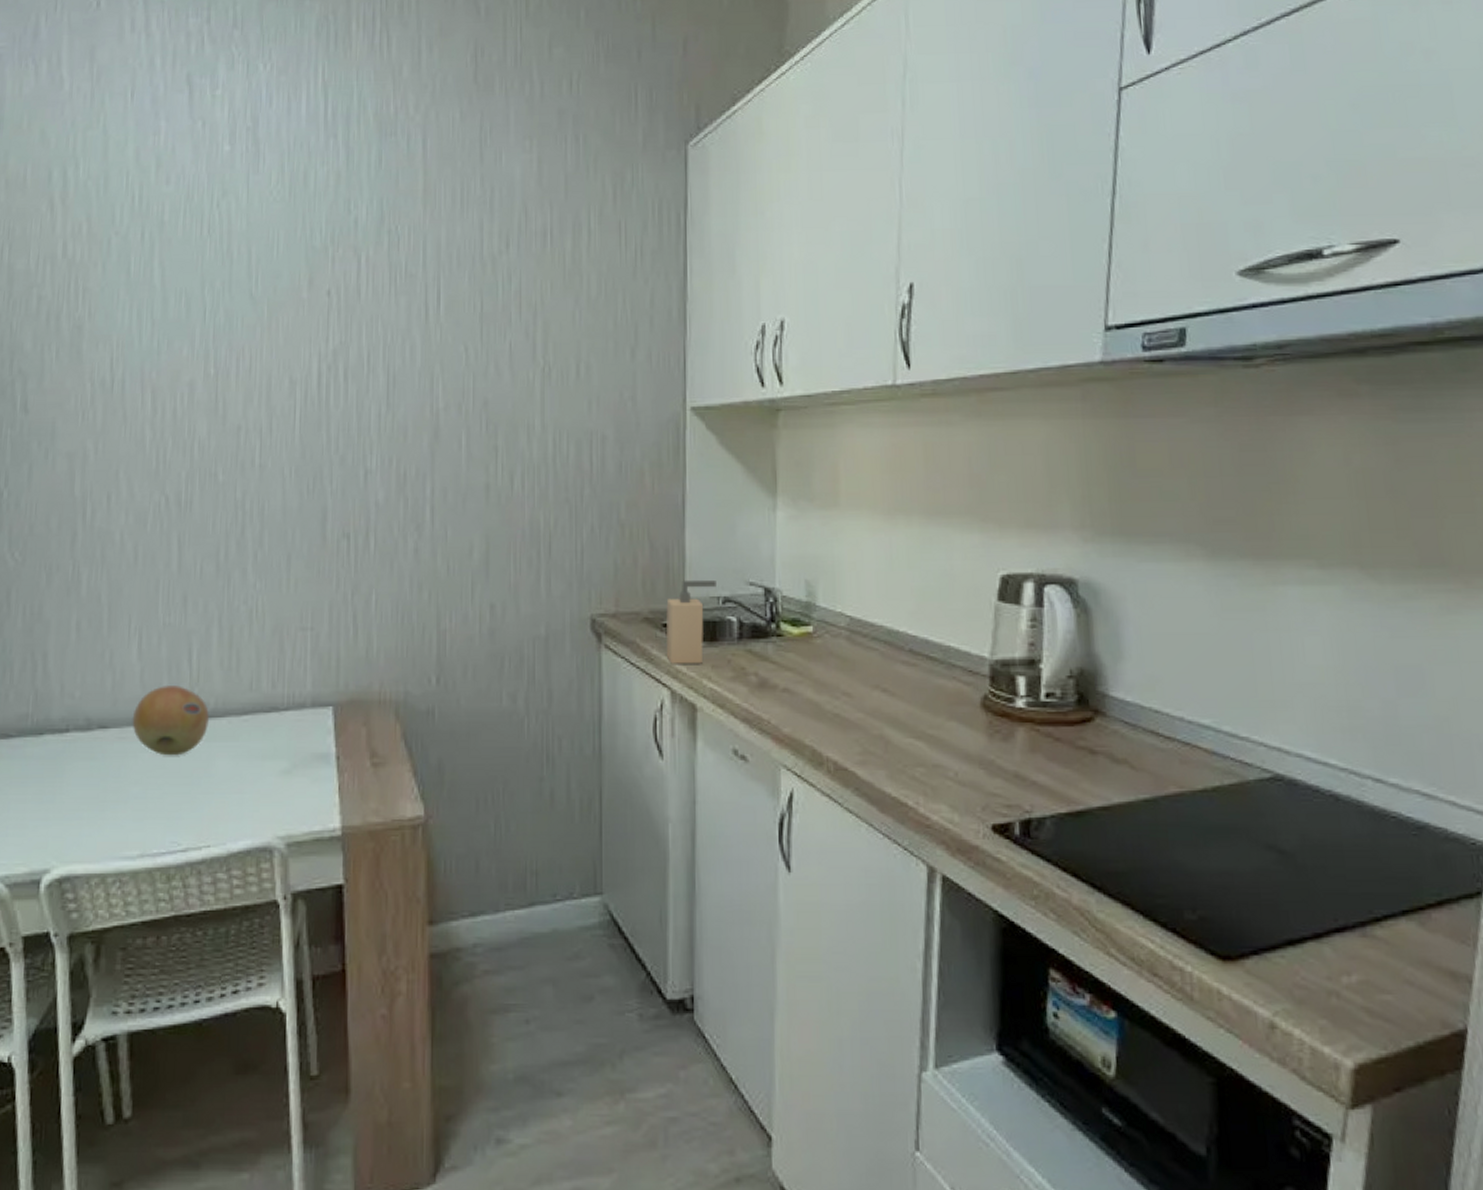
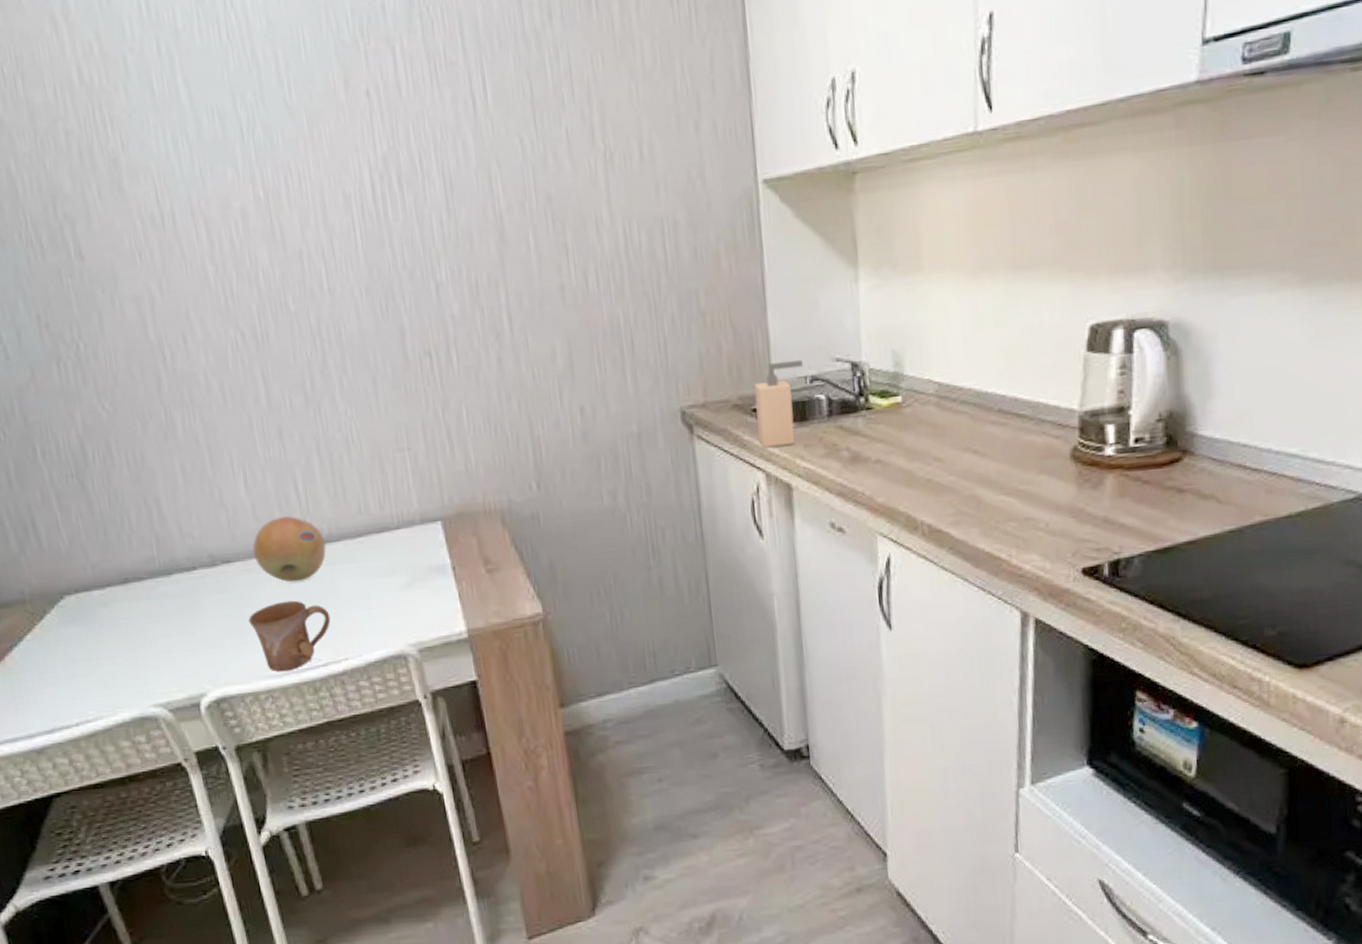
mug: none [112,775,200,852] -> present [248,600,331,671]

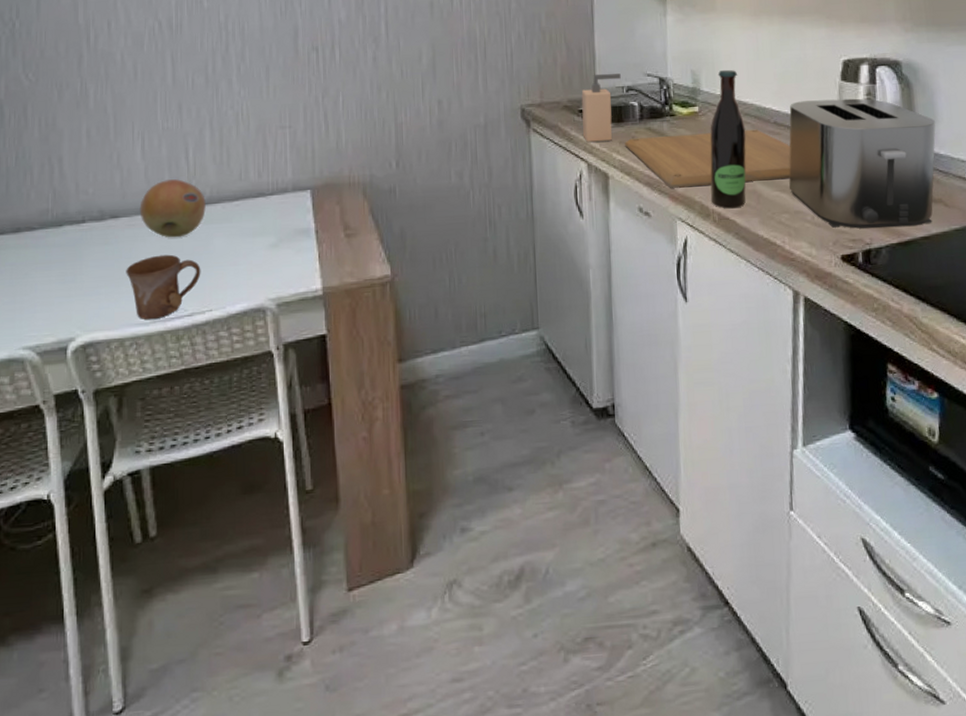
chopping board: none [809,420,1020,498] -> present [624,129,791,188]
bottle: none [917,346,963,519] -> present [710,69,746,209]
toaster: none [1017,373,1211,536] -> present [789,98,936,229]

